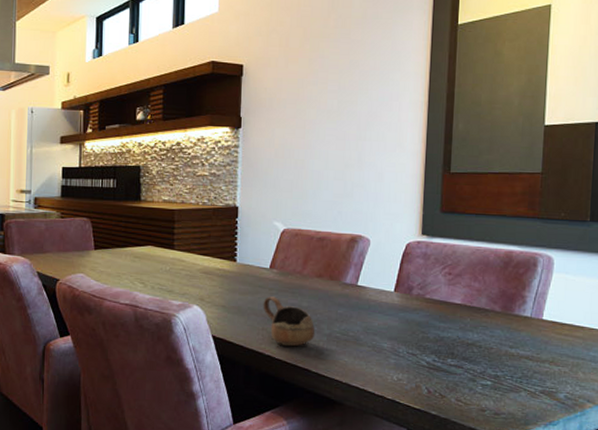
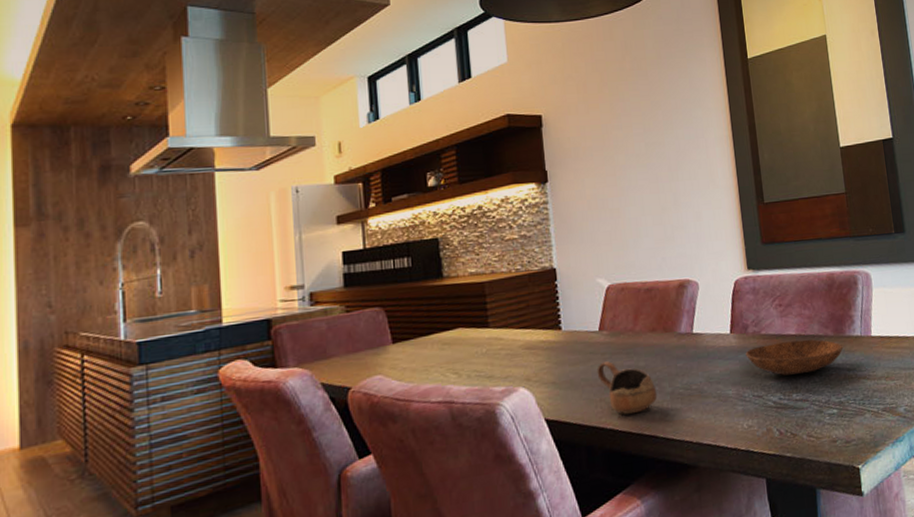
bowl: none [406,308,510,342] -> present [745,339,843,376]

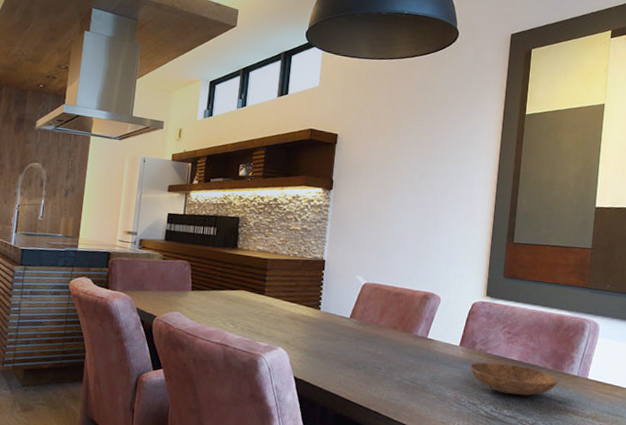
cup: present [597,361,658,414] -> none [341,343,388,391]

